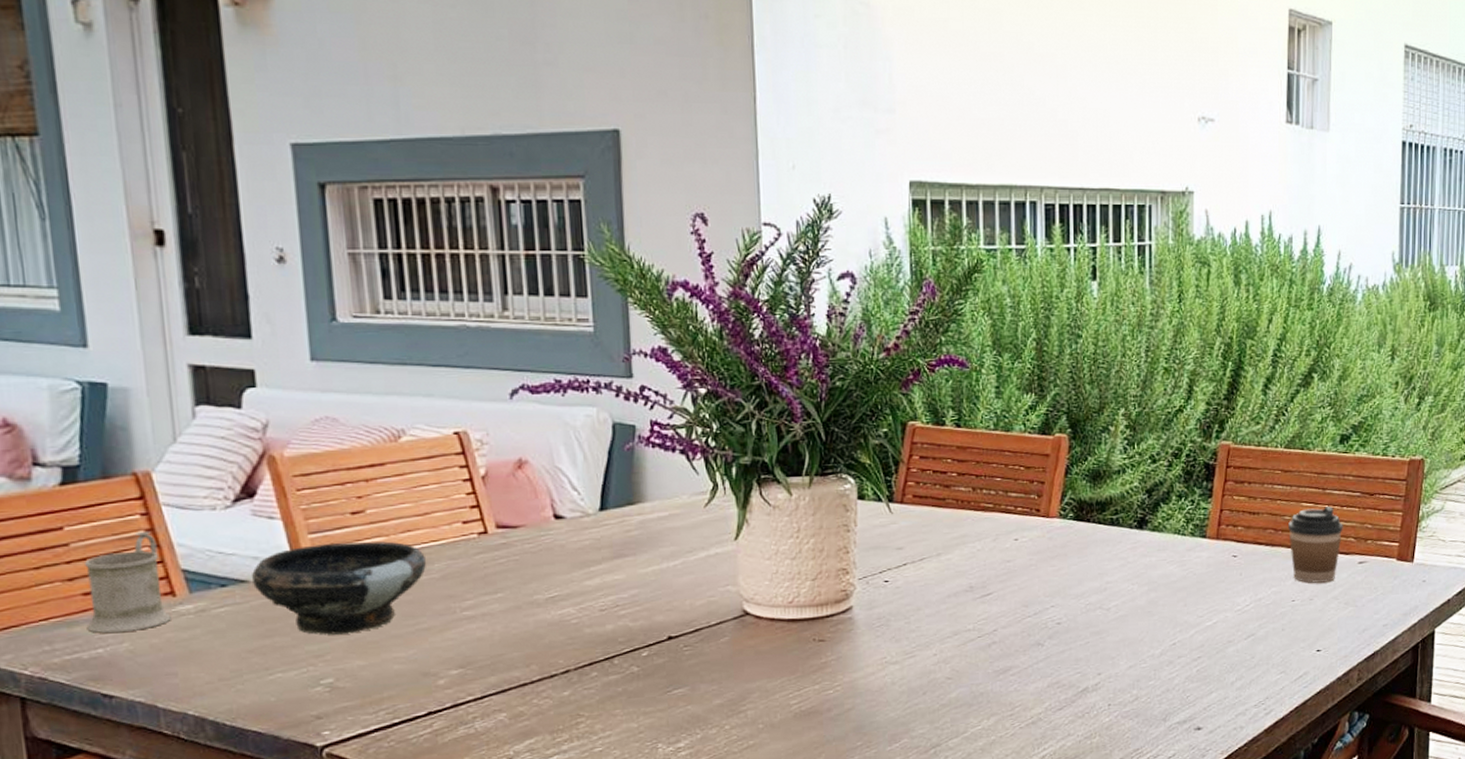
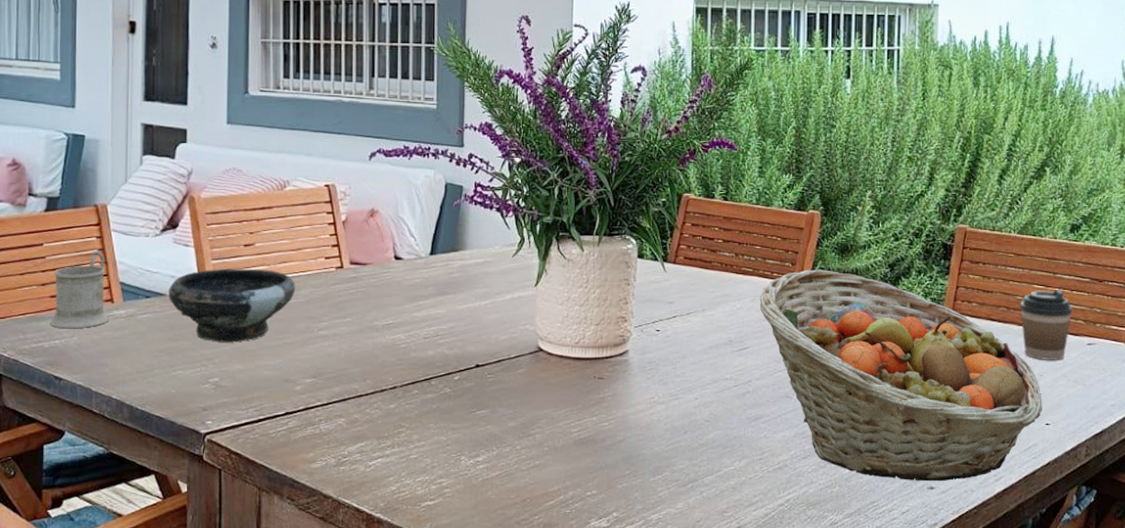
fruit basket: none [1002,500,1313,723] -> present [759,269,1042,482]

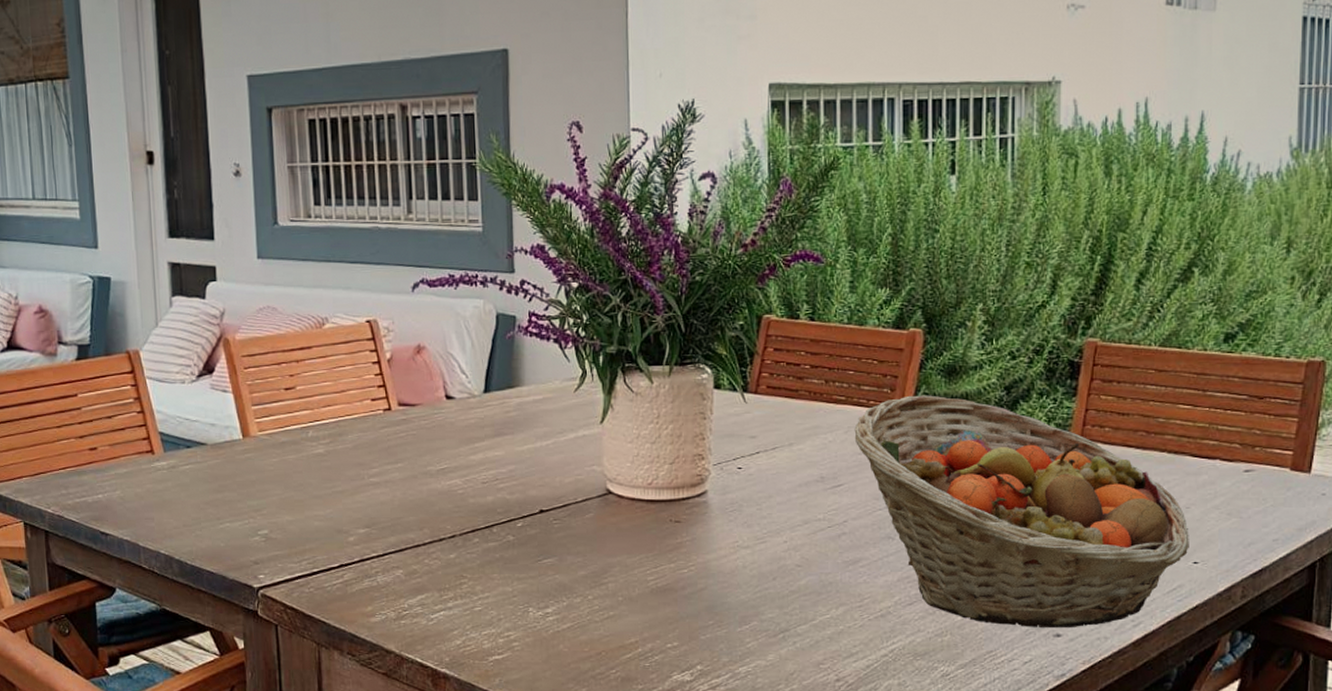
mug: present [50,250,109,329] -> none [91,399,150,483]
bowl: present [168,269,295,343] -> none [209,414,342,493]
coffee cup: present [1020,289,1073,360] -> none [1162,408,1227,490]

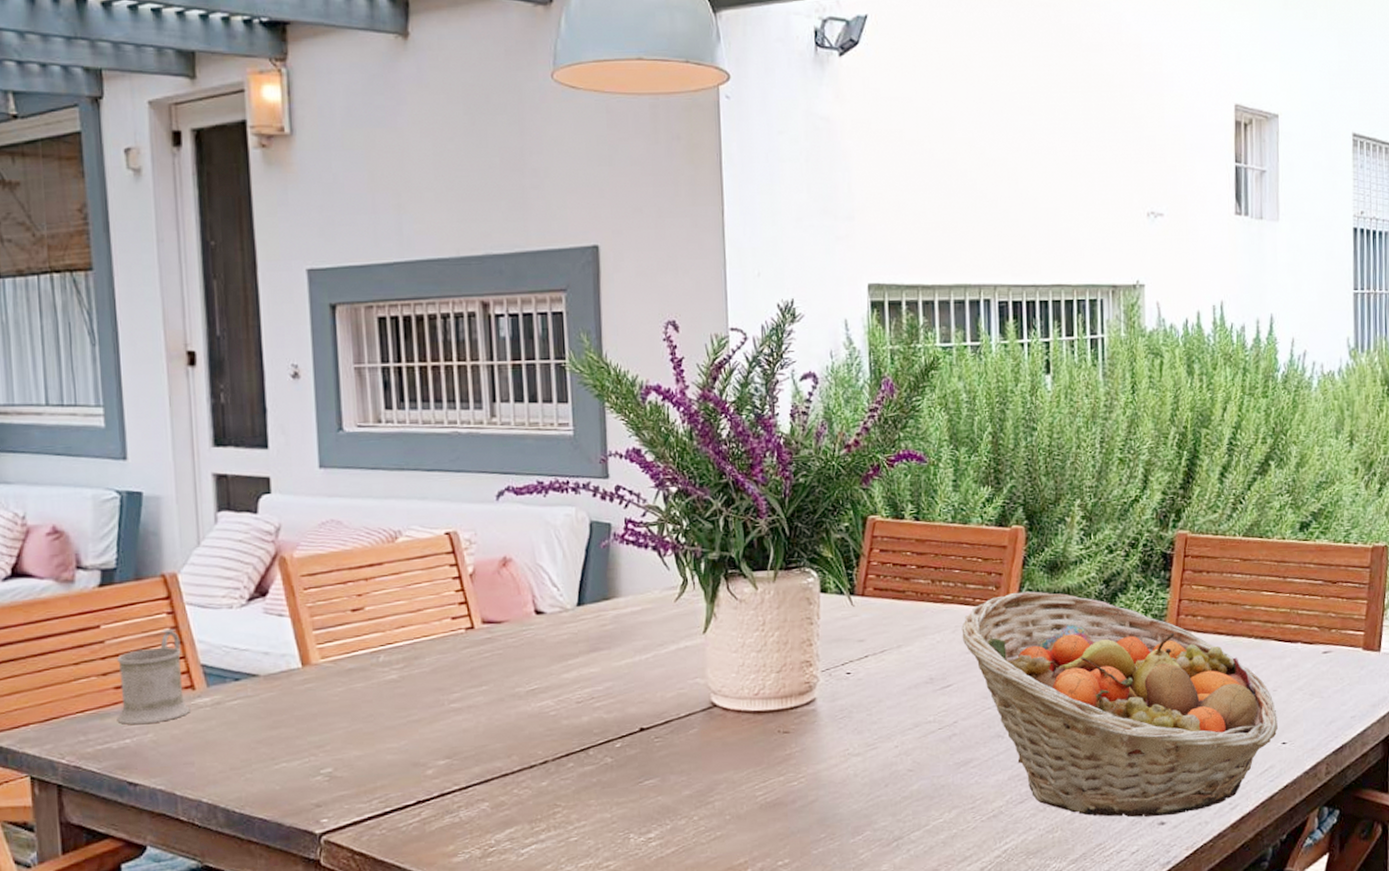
mug: none [91,399,150,483] -> present [117,628,190,725]

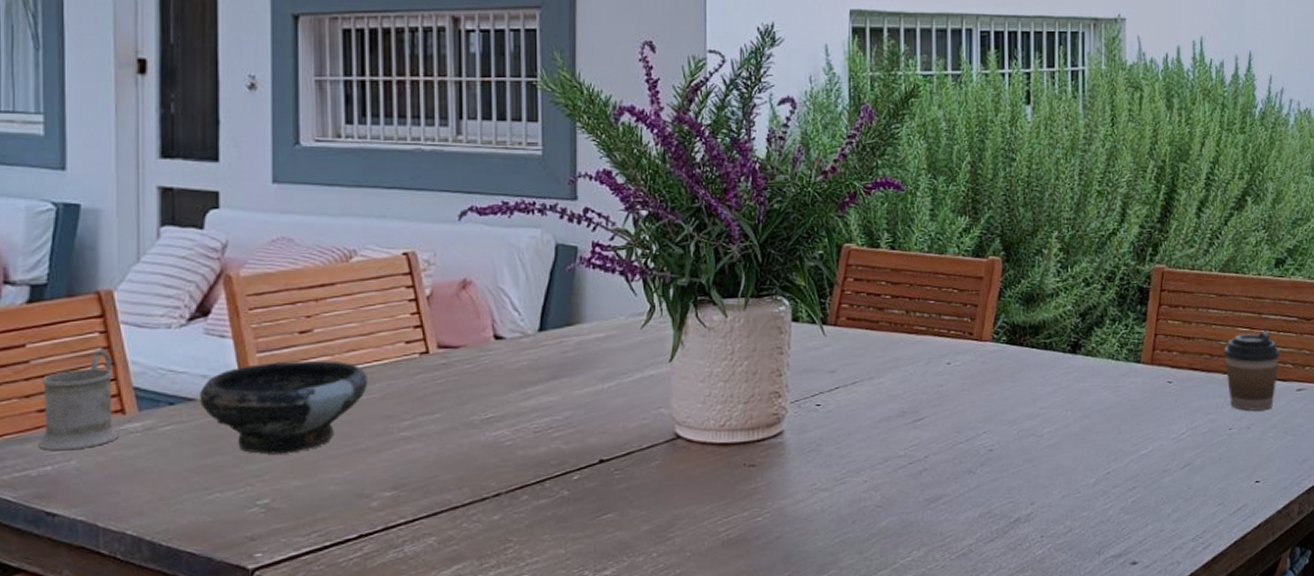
bowl: none [261,637,418,727] -> present [198,361,367,455]
fruit basket: present [961,591,1278,818] -> none [935,323,1251,557]
coffee cup: none [1249,594,1306,674] -> present [1224,330,1280,411]

